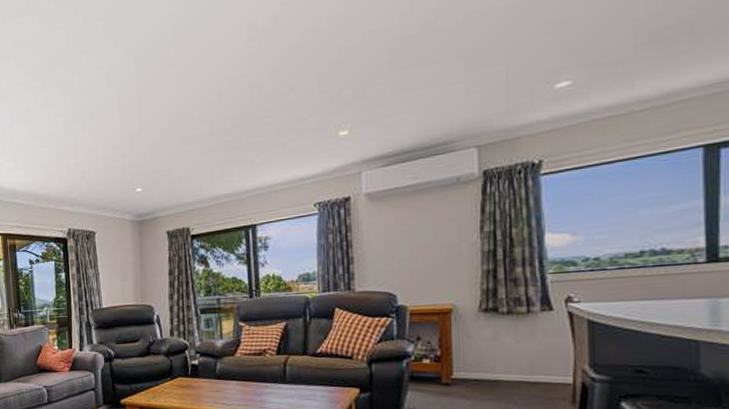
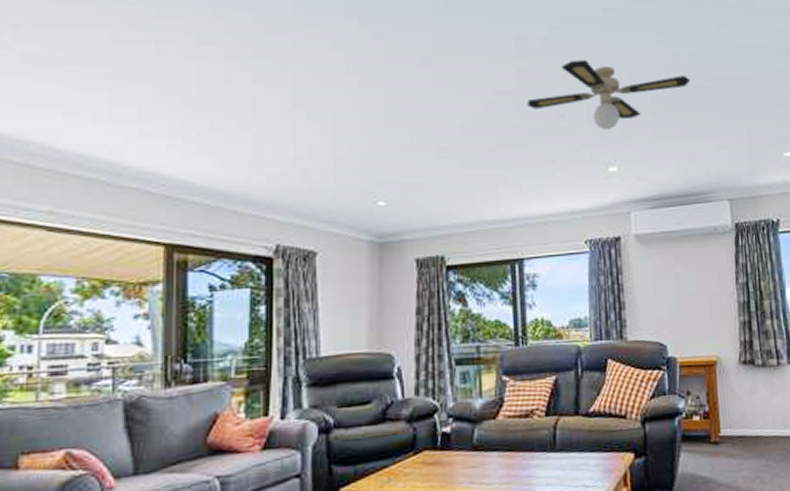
ceiling fan: none [258,21,435,96] -> present [527,60,690,130]

